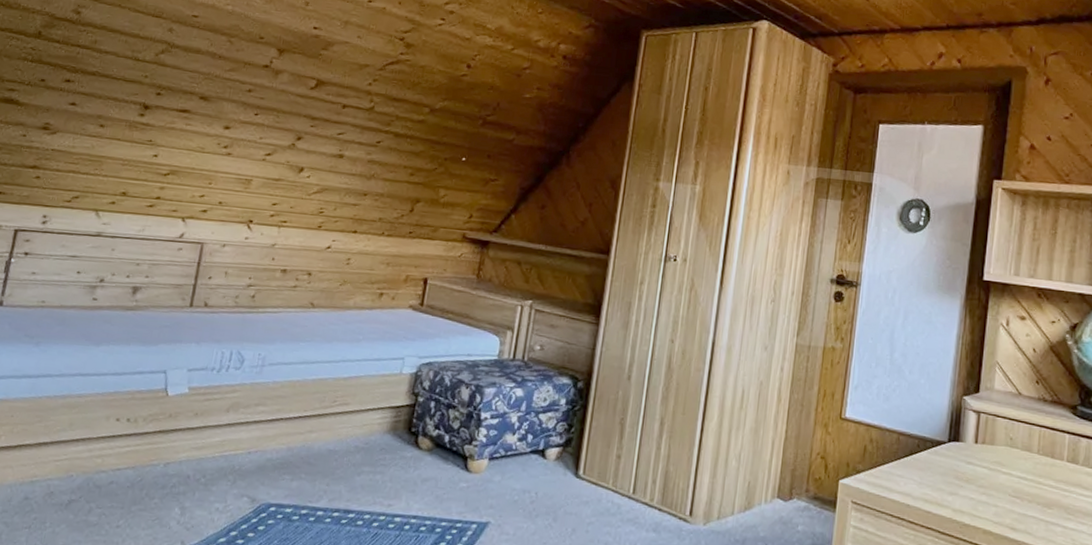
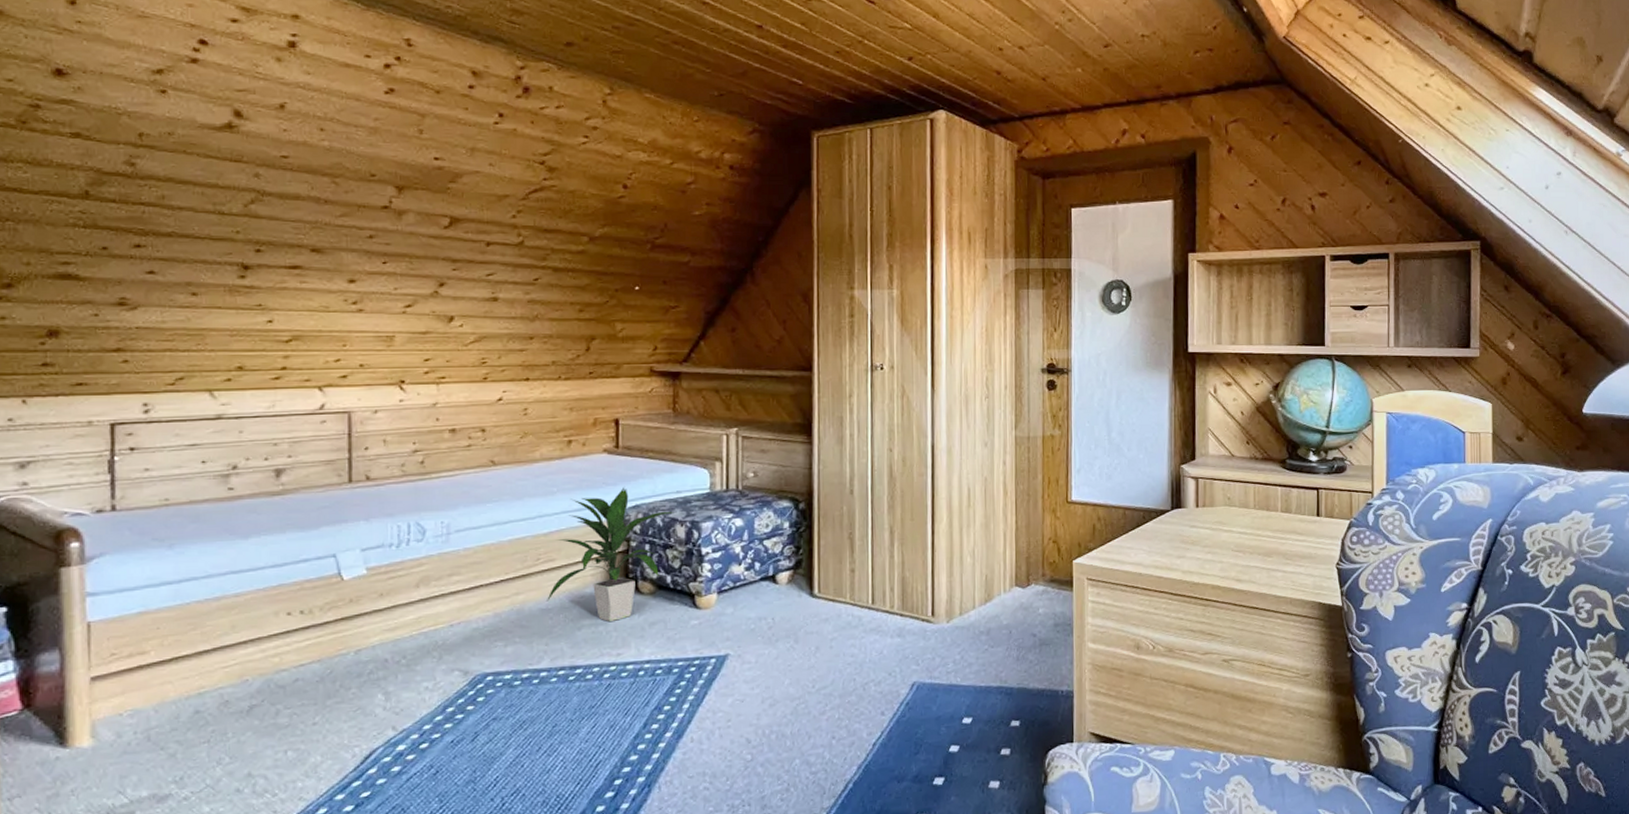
indoor plant: none [335,344,462,472] -> present [547,487,674,621]

